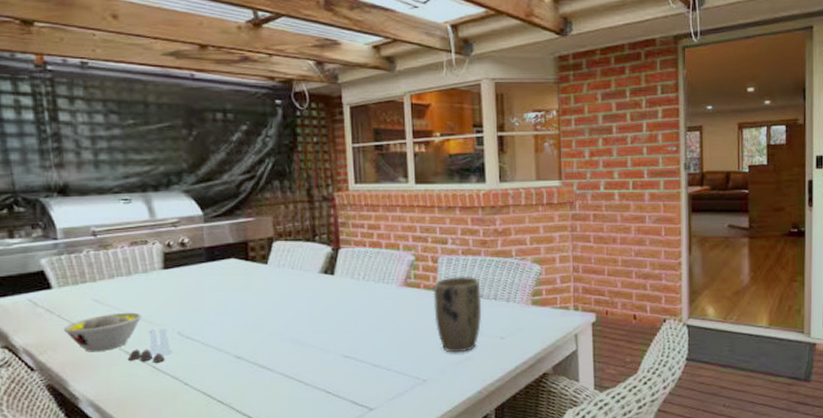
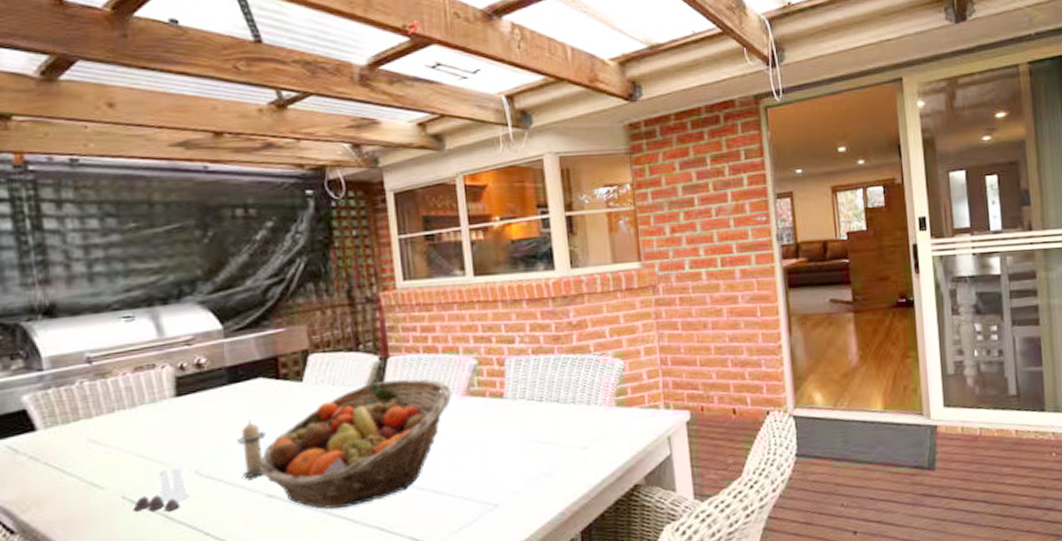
bowl: present [63,312,141,352] -> none [51,451,149,505]
candle: none [213,292,236,341] -> present [238,419,266,478]
fruit basket: none [228,269,392,373] -> present [258,379,452,509]
plant pot: present [433,275,481,353] -> none [500,378,559,470]

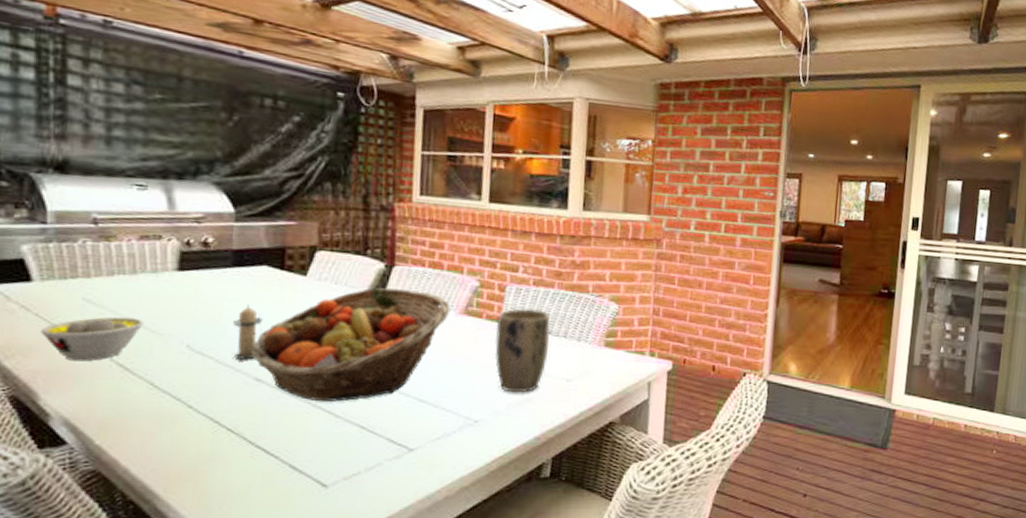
bowl: none [51,451,149,505] -> present [40,317,143,362]
salt and pepper shaker set: present [133,467,190,511] -> none [119,338,178,379]
plant pot: none [500,378,559,470] -> present [494,308,551,393]

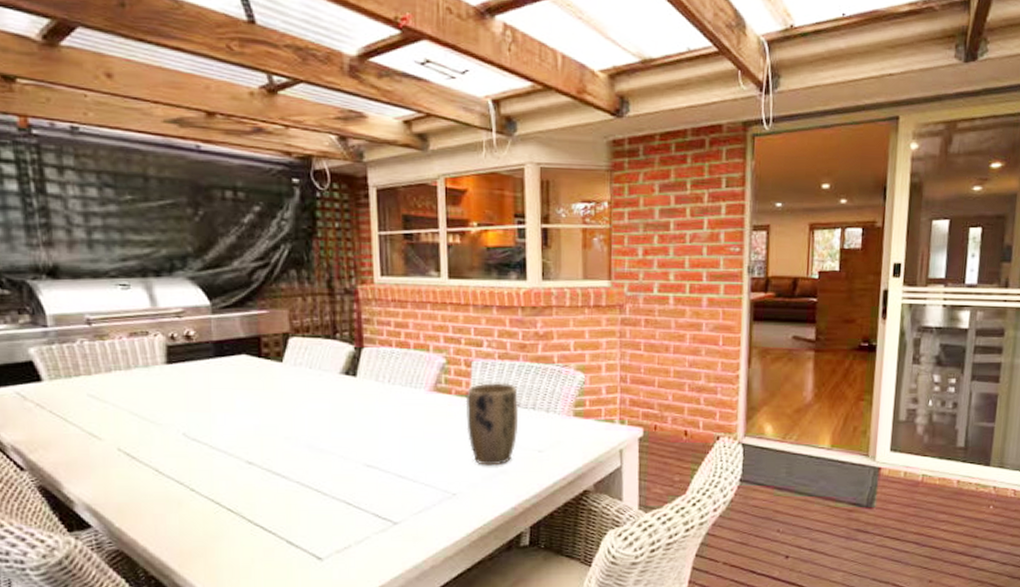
bowl: present [40,317,143,362] -> none [55,410,142,452]
candle: present [233,304,263,360] -> none [222,392,247,444]
fruit basket: present [250,287,451,402] -> none [239,370,421,481]

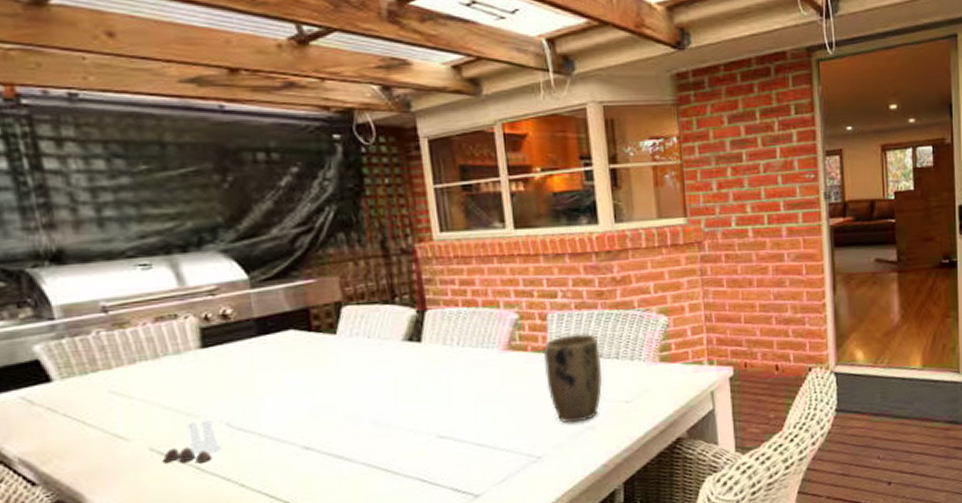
salt and pepper shaker set: none [127,428,178,466] -> present [162,419,222,463]

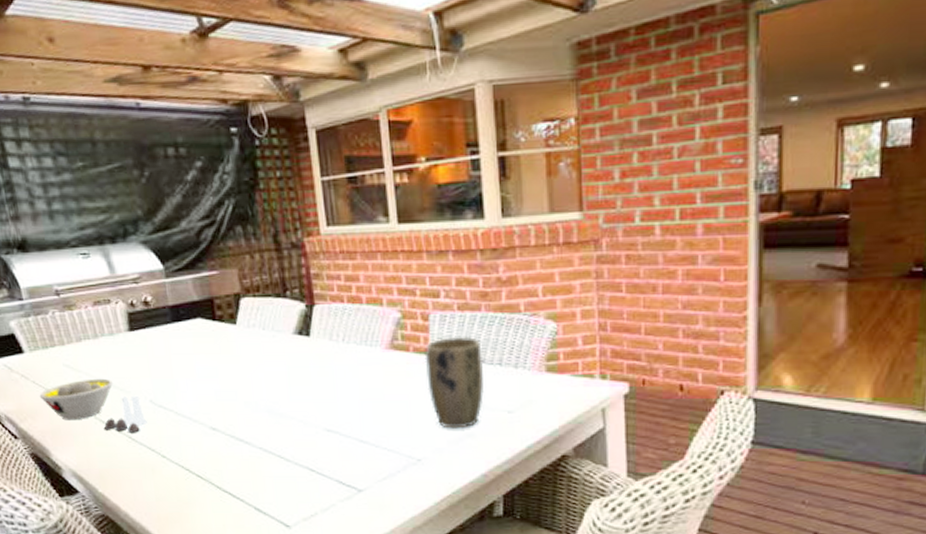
bowl: none [72,403,177,457] -> present [39,378,113,421]

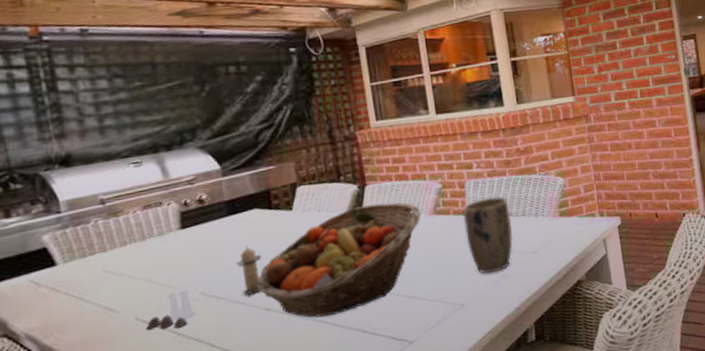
bowl: present [39,378,113,421] -> none [71,278,159,328]
candle: none [183,357,207,410] -> present [237,245,262,295]
fruit basket: none [201,329,376,447] -> present [255,202,422,318]

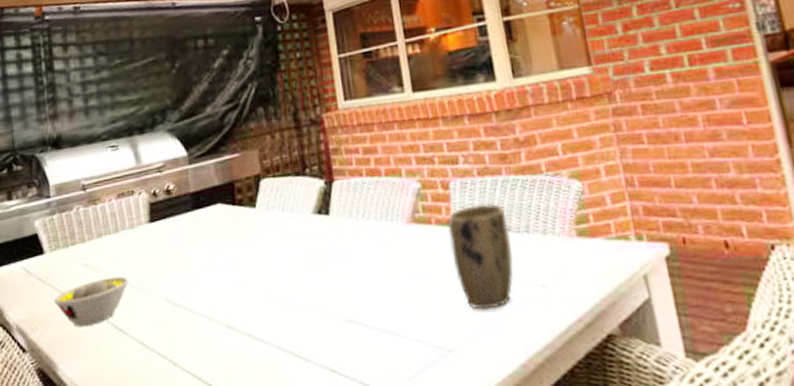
bowl: none [71,278,159,328] -> present [53,276,128,328]
salt and pepper shaker set: present [145,289,196,330] -> none [115,293,161,338]
candle: present [237,245,262,295] -> none [200,246,224,307]
fruit basket: present [255,202,422,318] -> none [218,204,397,345]

